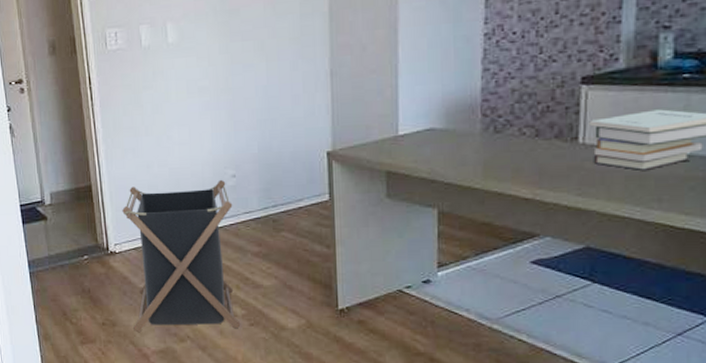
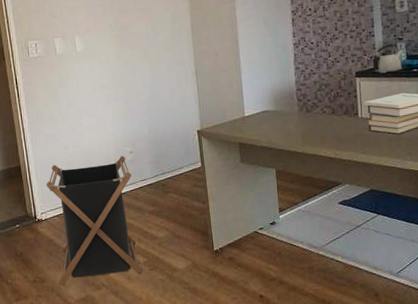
kettle: none [613,34,667,80] -> present [373,43,403,74]

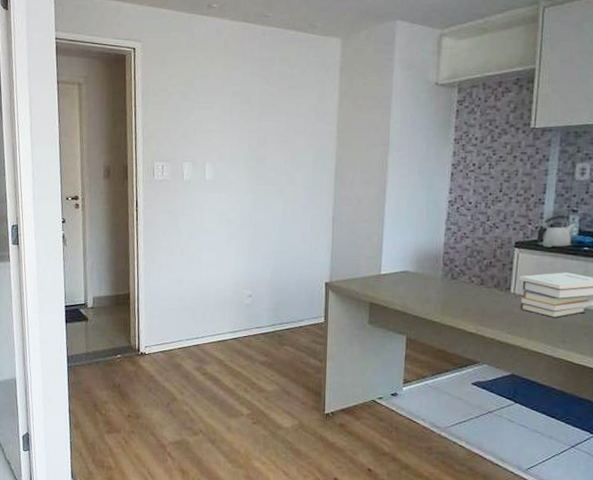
laundry basket: present [46,155,144,285] -> none [154,298,247,426]

